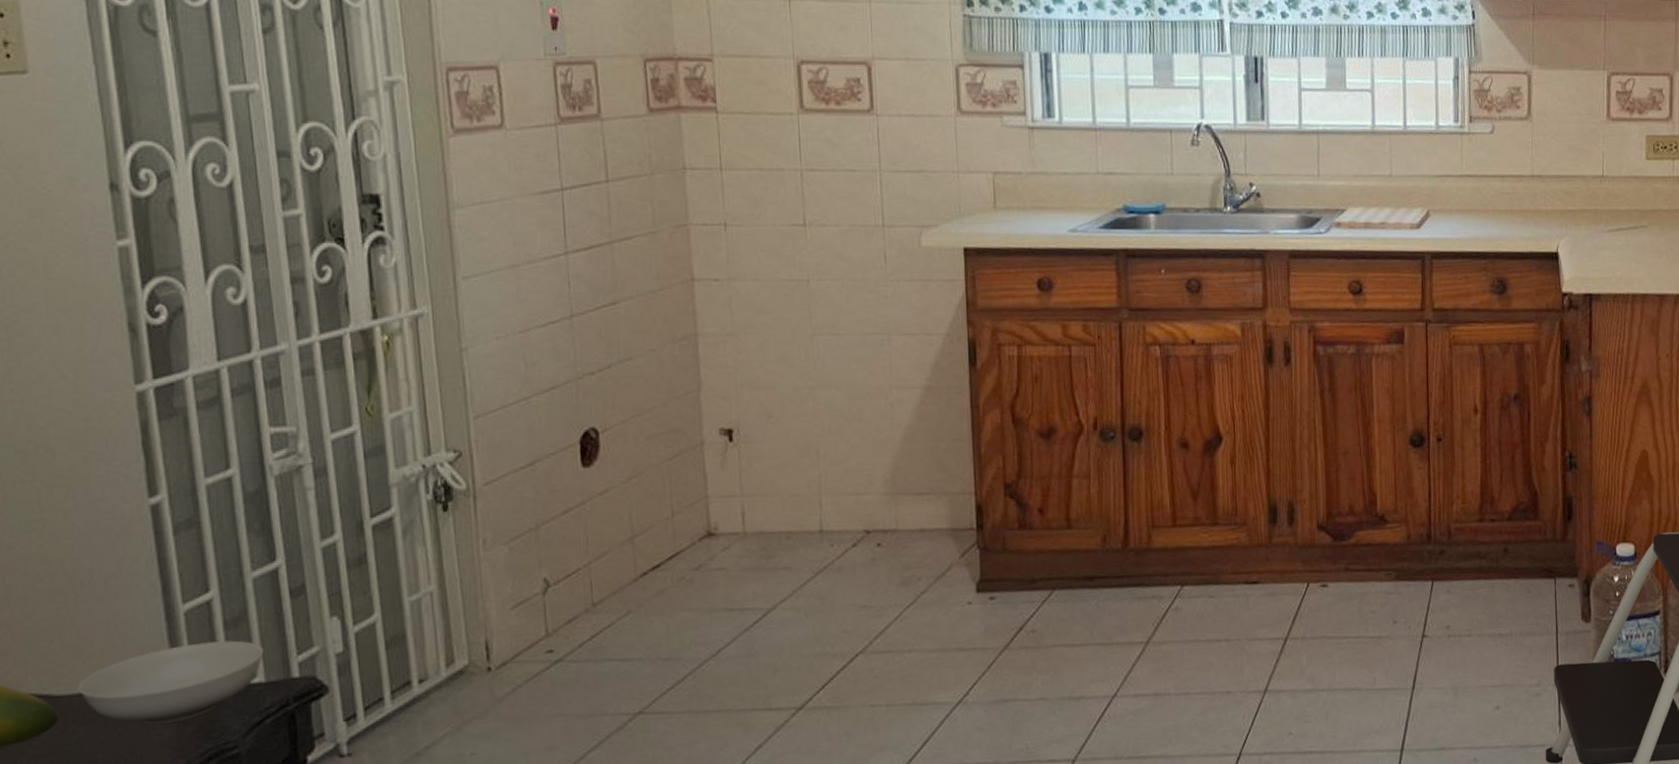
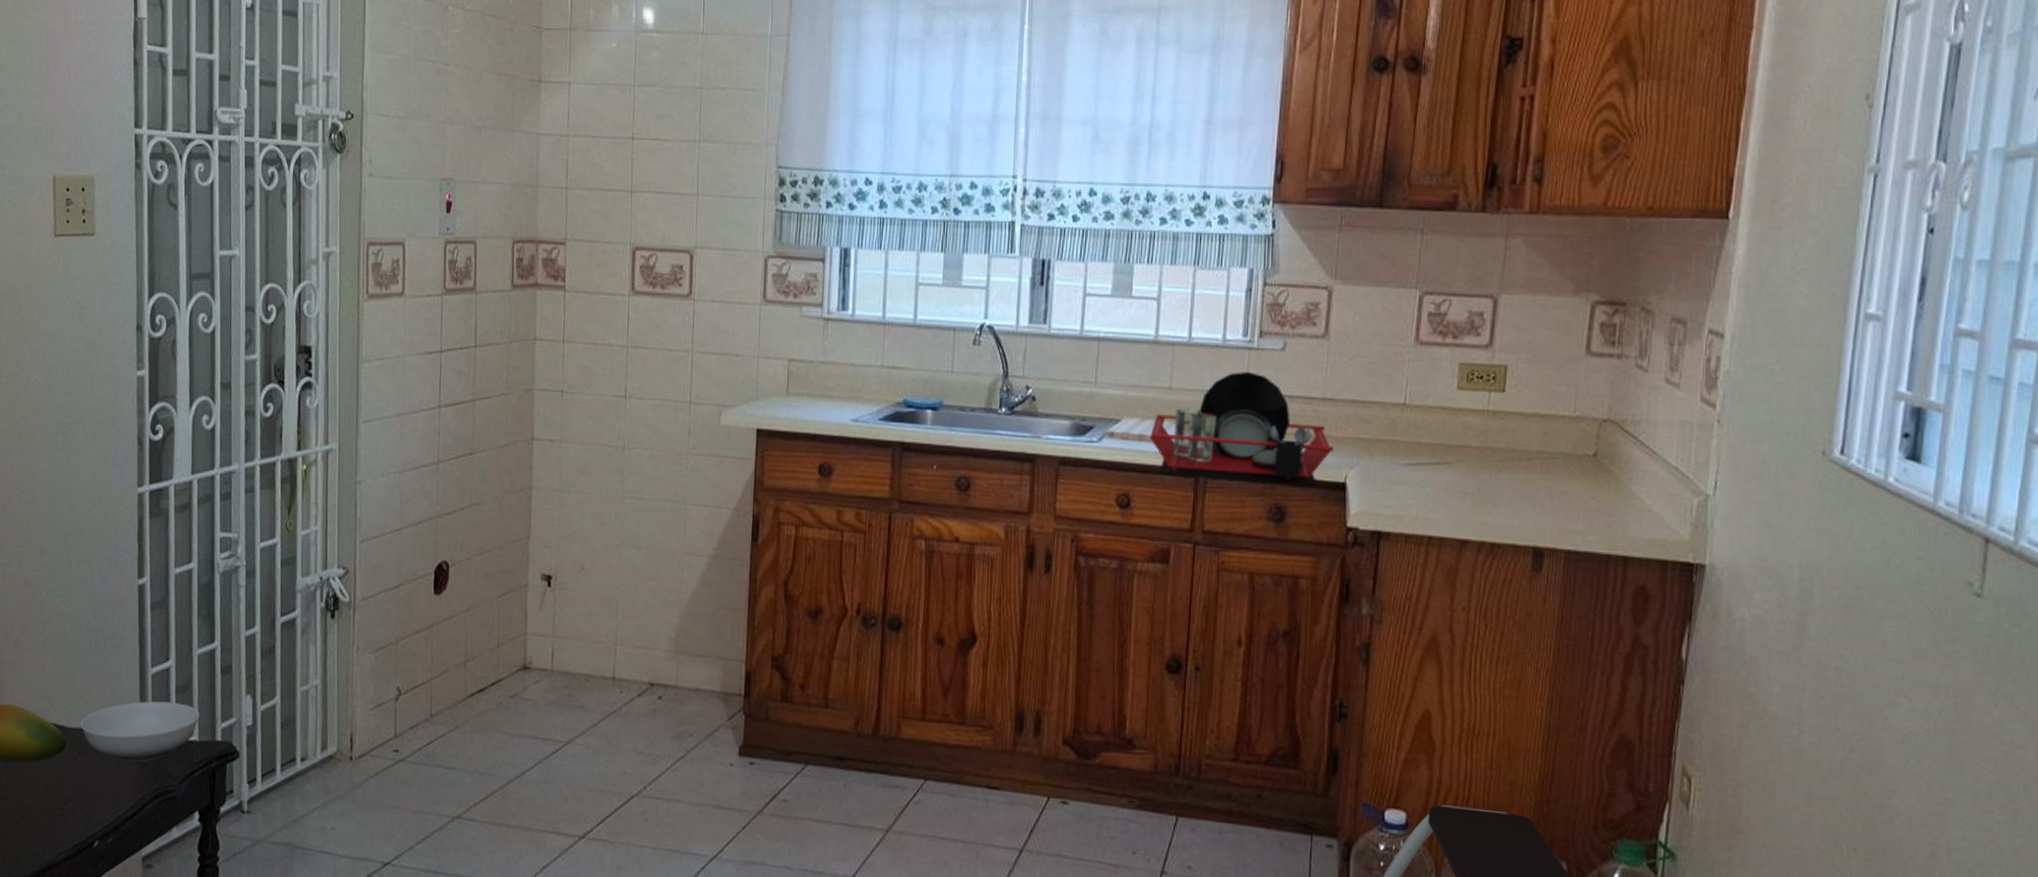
dish rack: none [1375,154,1545,260] -> present [1150,371,1334,487]

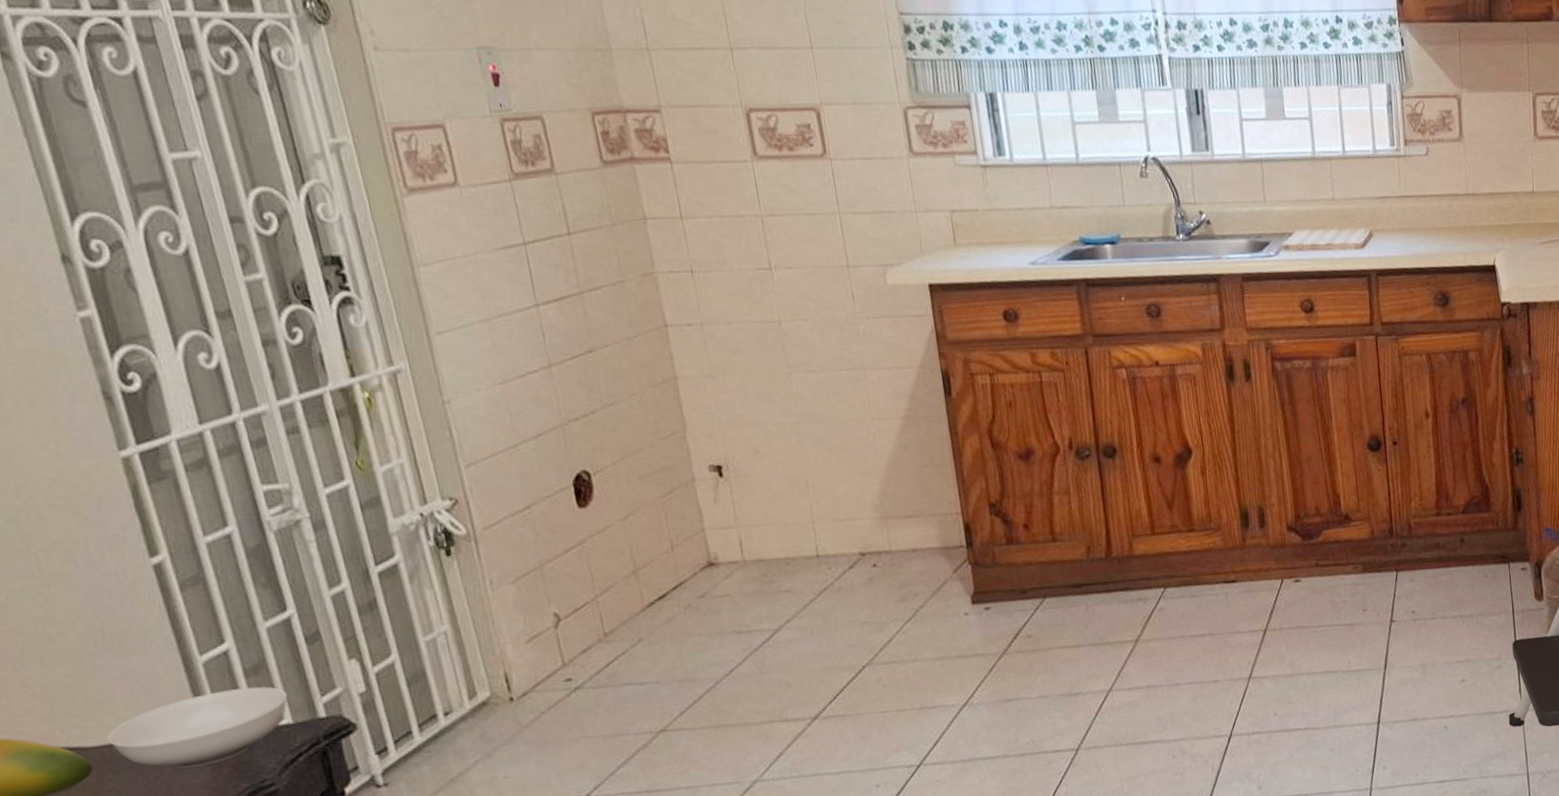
dish rack: present [1150,371,1334,487] -> none [1322,176,1481,279]

